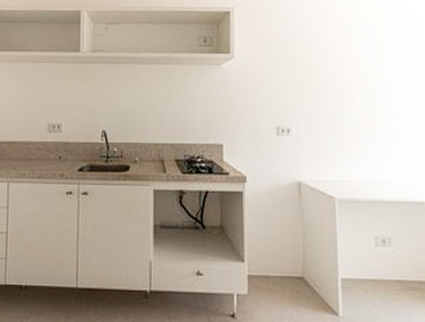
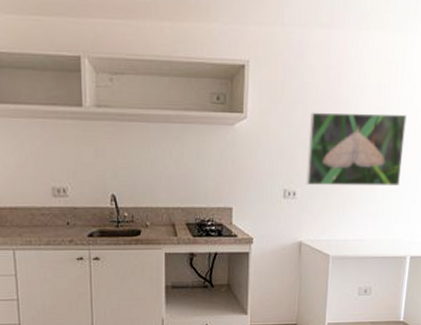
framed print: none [299,50,408,124] -> present [306,112,408,187]

